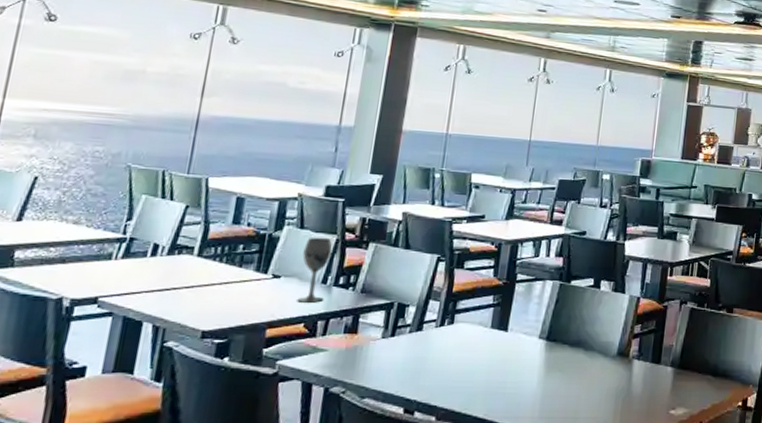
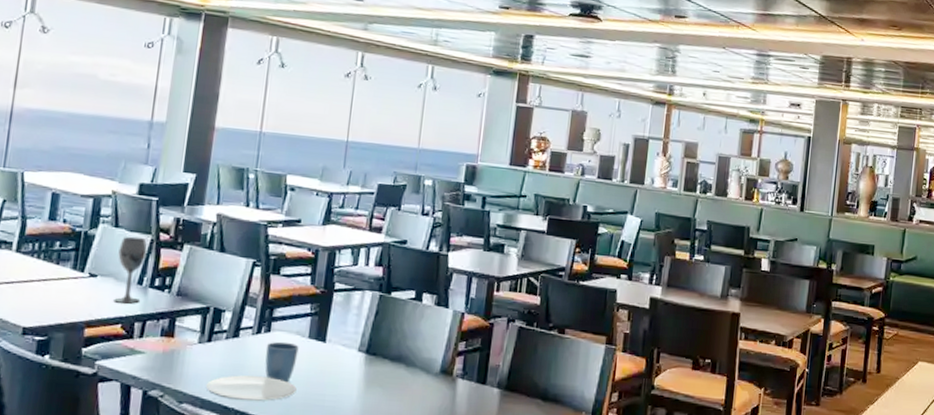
plate: none [388,367,479,393] -> present [205,375,297,402]
cup: none [447,332,482,372] -> present [265,341,299,383]

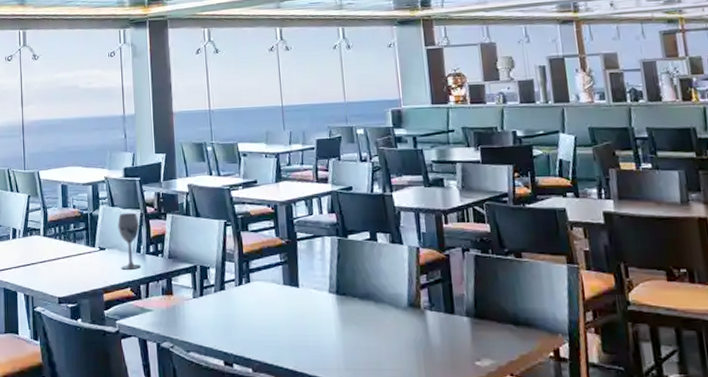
plate: present [205,375,297,402] -> none [205,323,282,347]
cup: present [265,341,299,383] -> none [249,290,278,327]

